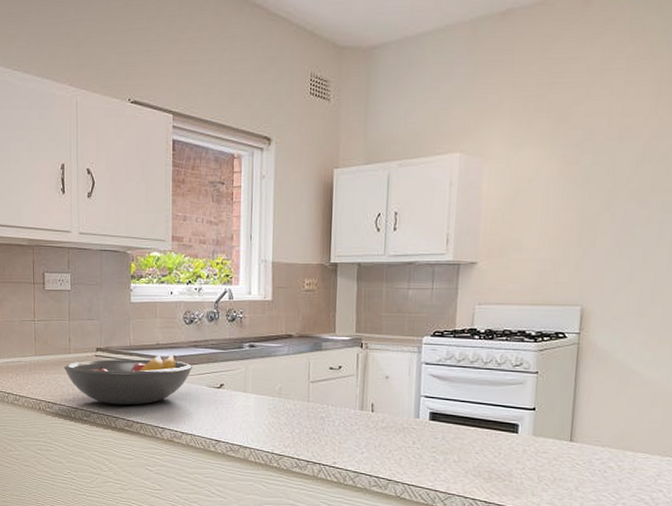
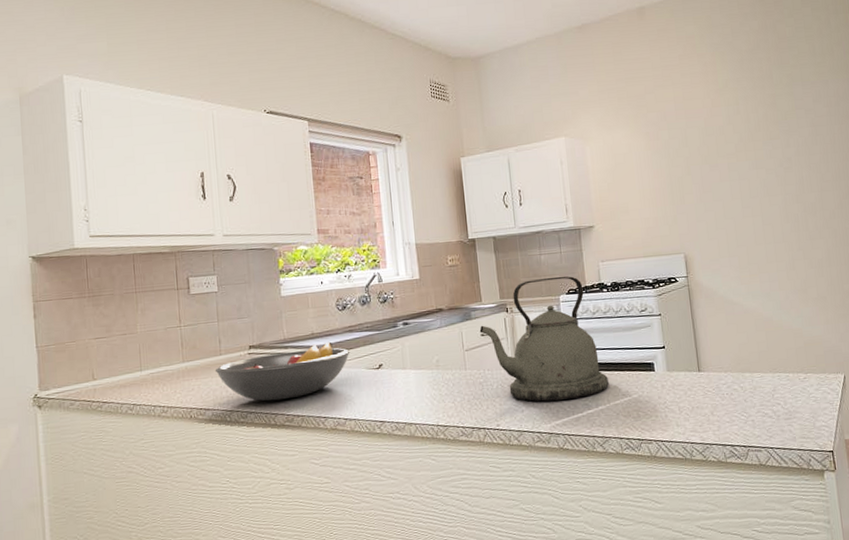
kettle: none [328,316,463,449] -> present [479,276,609,402]

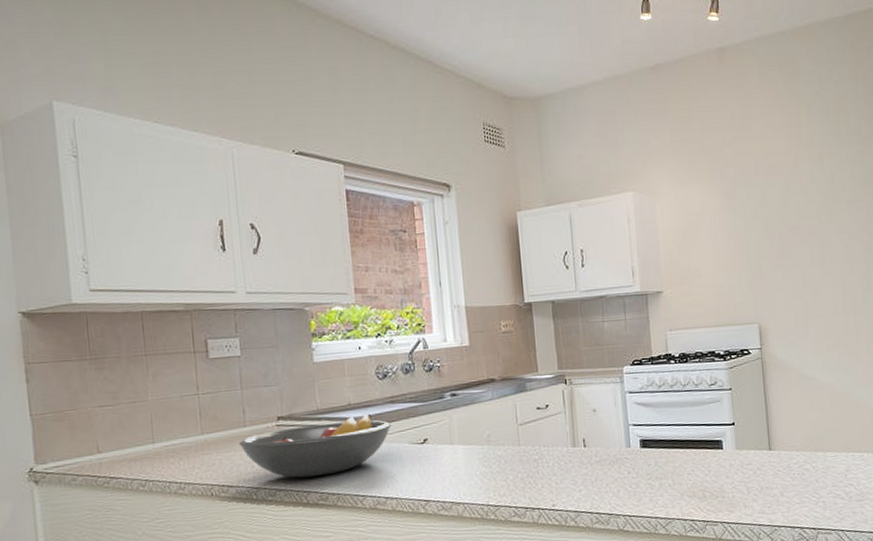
kettle: present [479,276,609,402] -> none [535,346,674,481]

